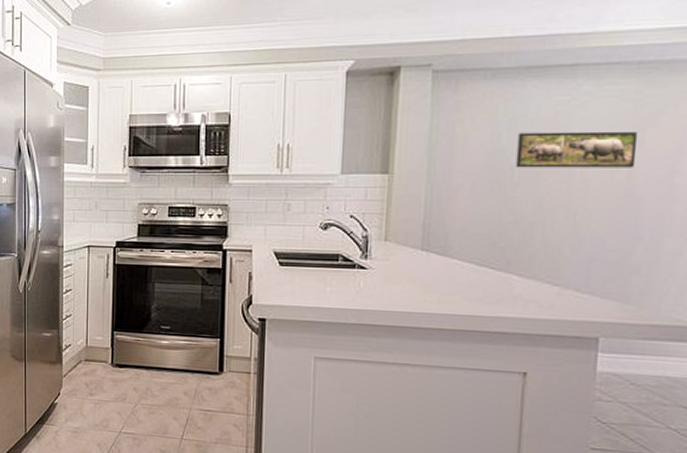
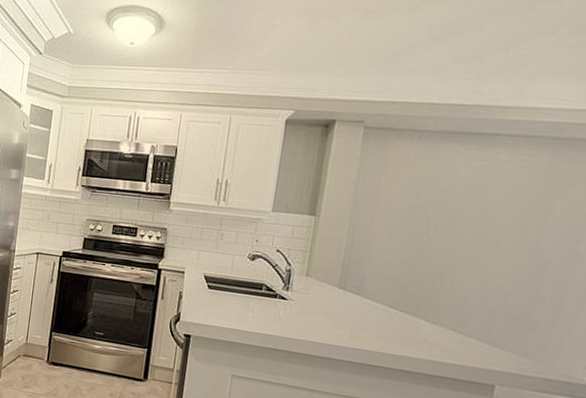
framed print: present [515,131,639,168] -> none [432,190,548,233]

